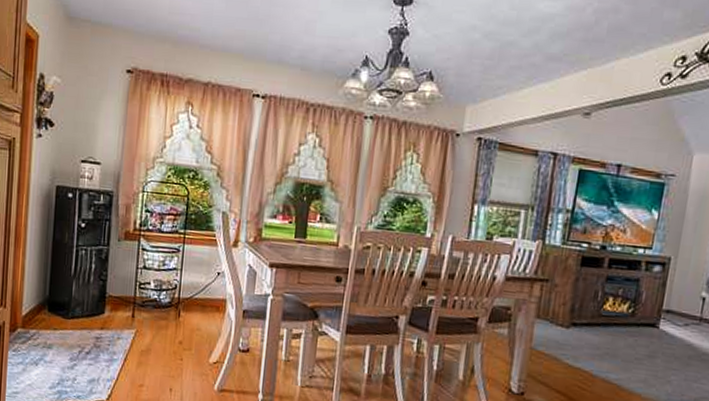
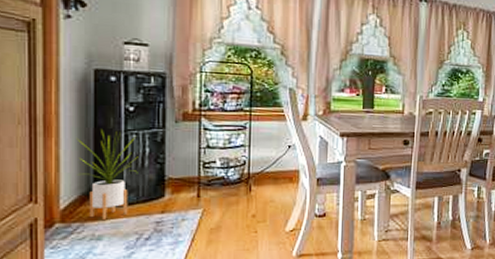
house plant: none [37,243,86,330] -> present [76,130,138,220]

